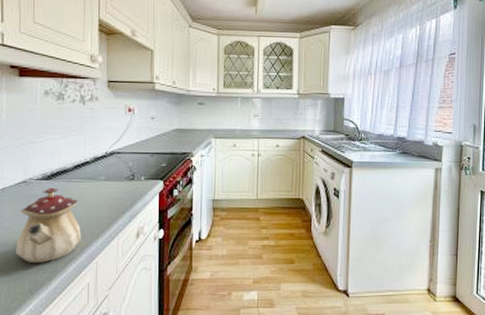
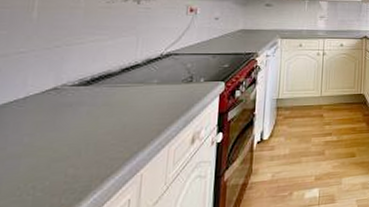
teapot: present [16,187,81,263] -> none [35,93,125,183]

